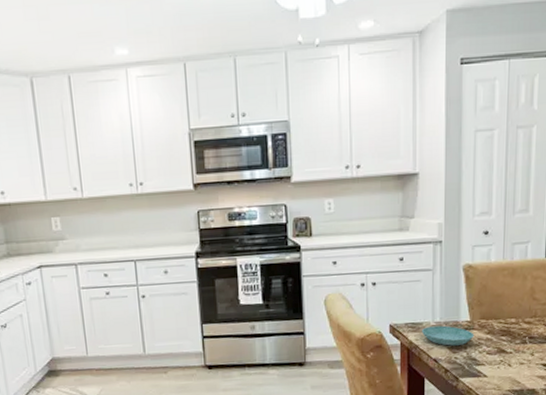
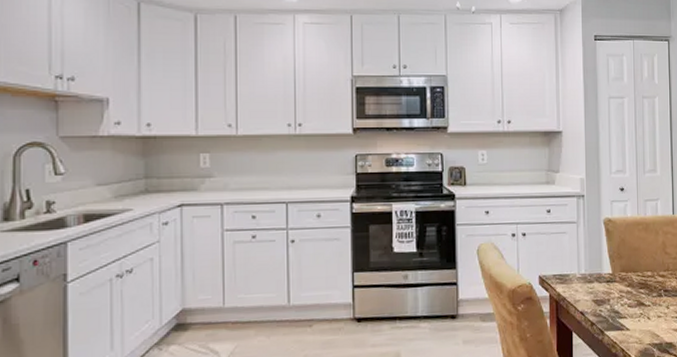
saucer: present [421,325,475,346] -> none [568,277,616,298]

